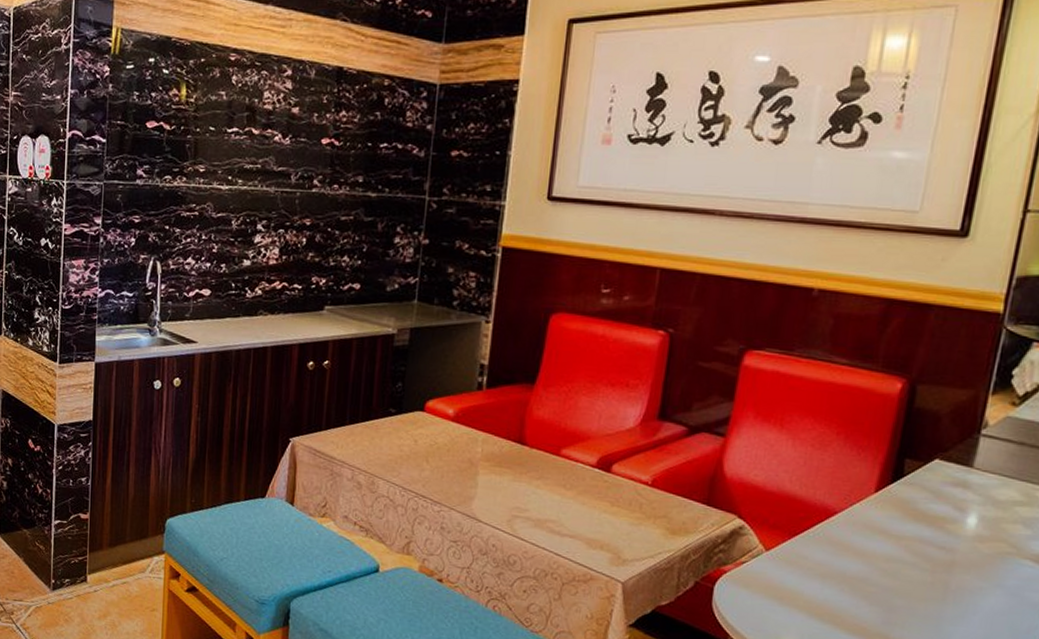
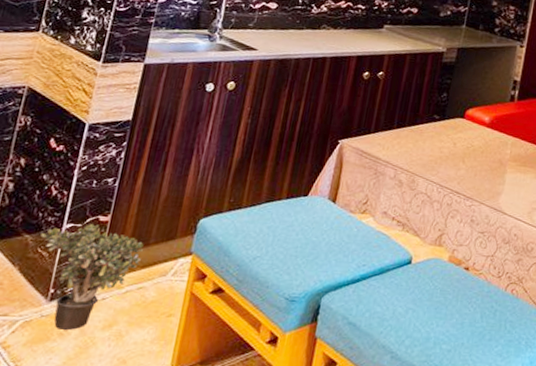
potted plant: none [36,521,122,617] -> present [40,224,144,330]

